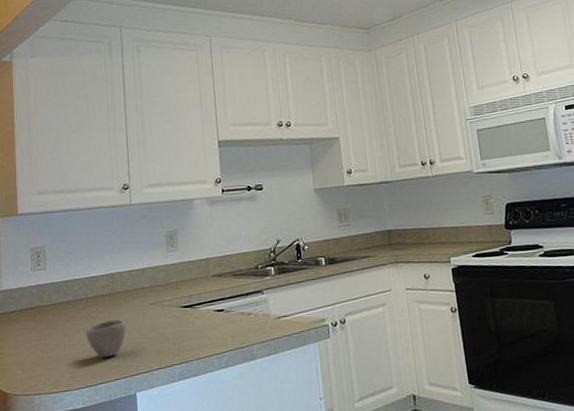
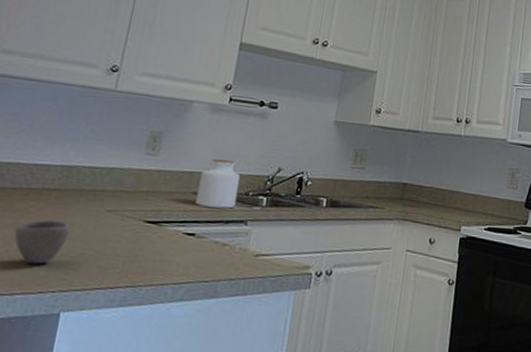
jar: none [215,242,250,286] -> present [195,159,241,209]

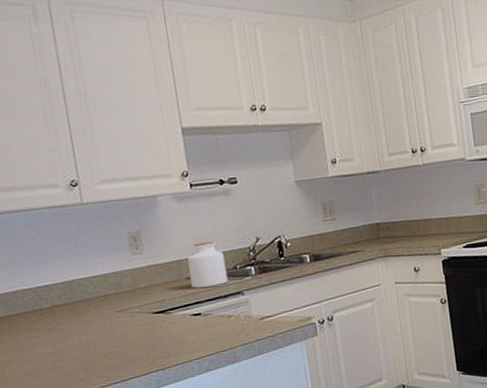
cup: present [14,219,71,265] -> none [44,329,92,371]

